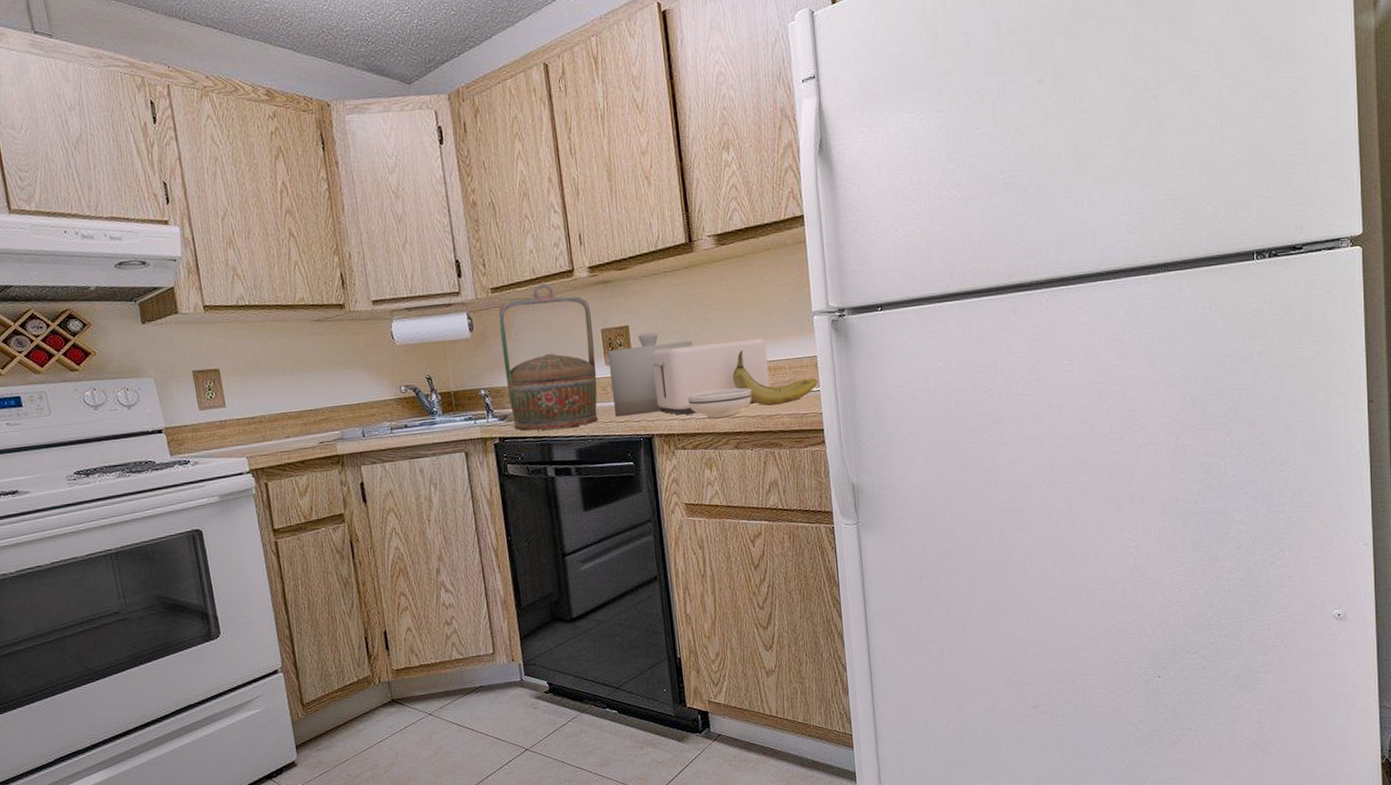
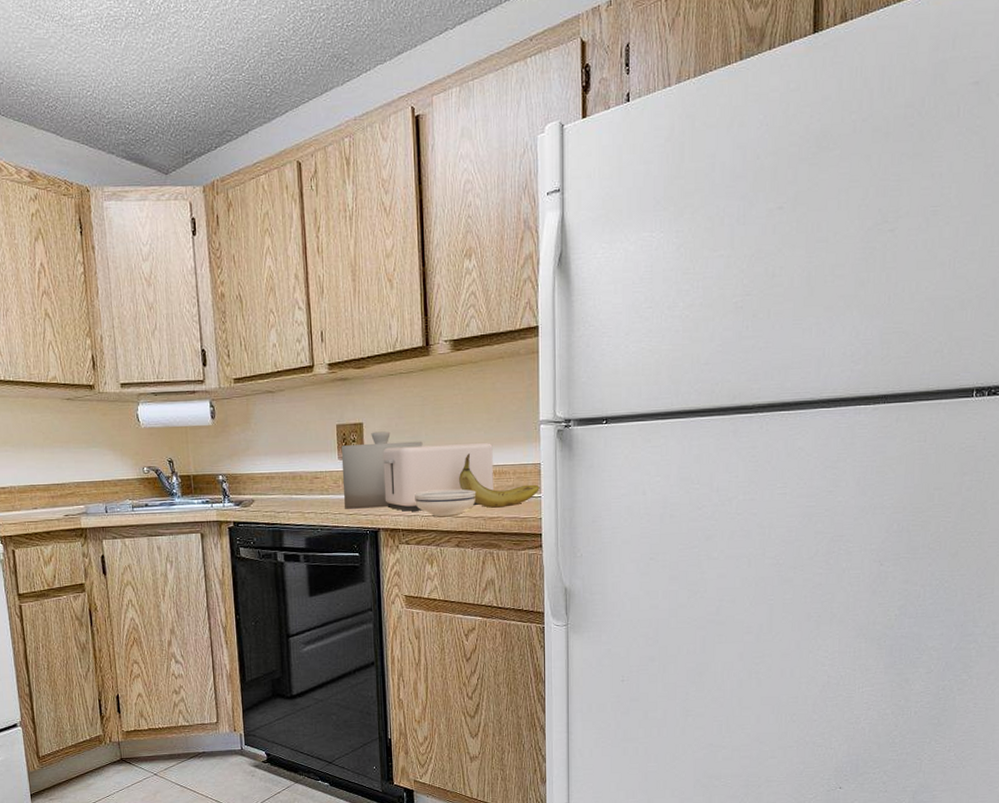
decorative basket: present [498,283,598,431] -> none [240,376,330,518]

